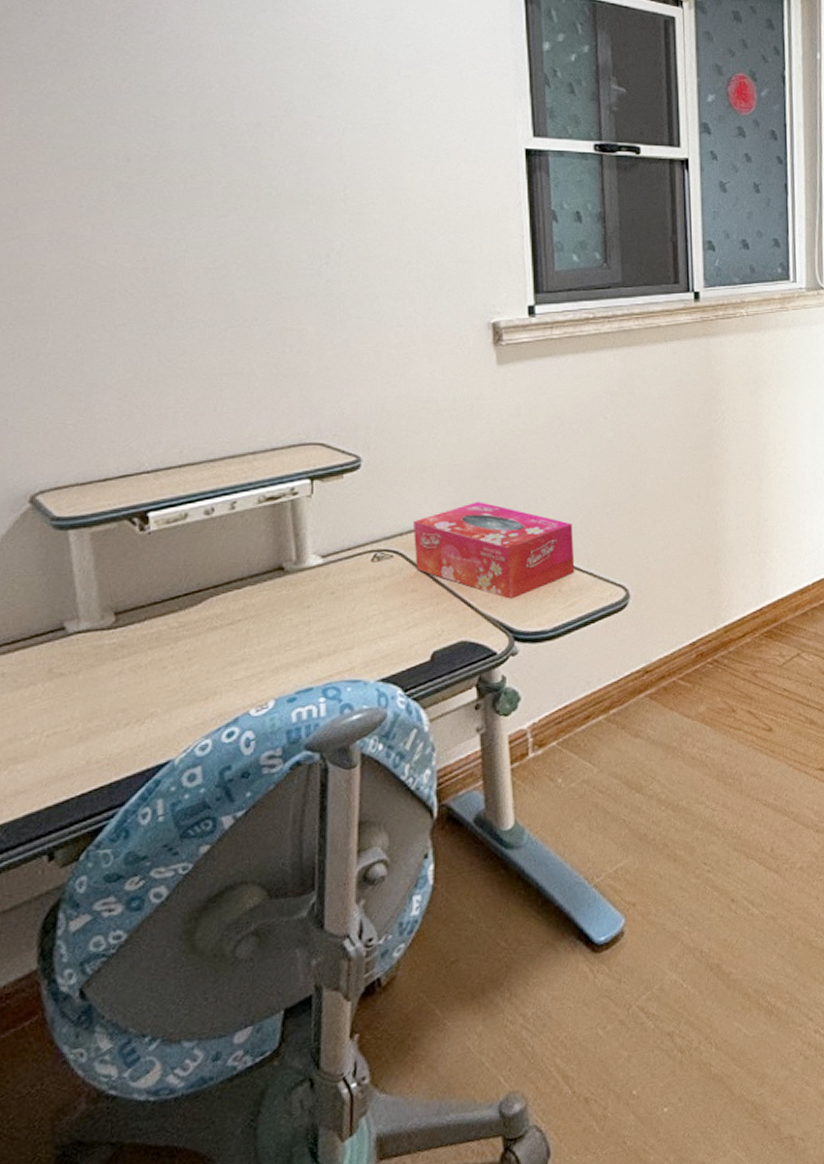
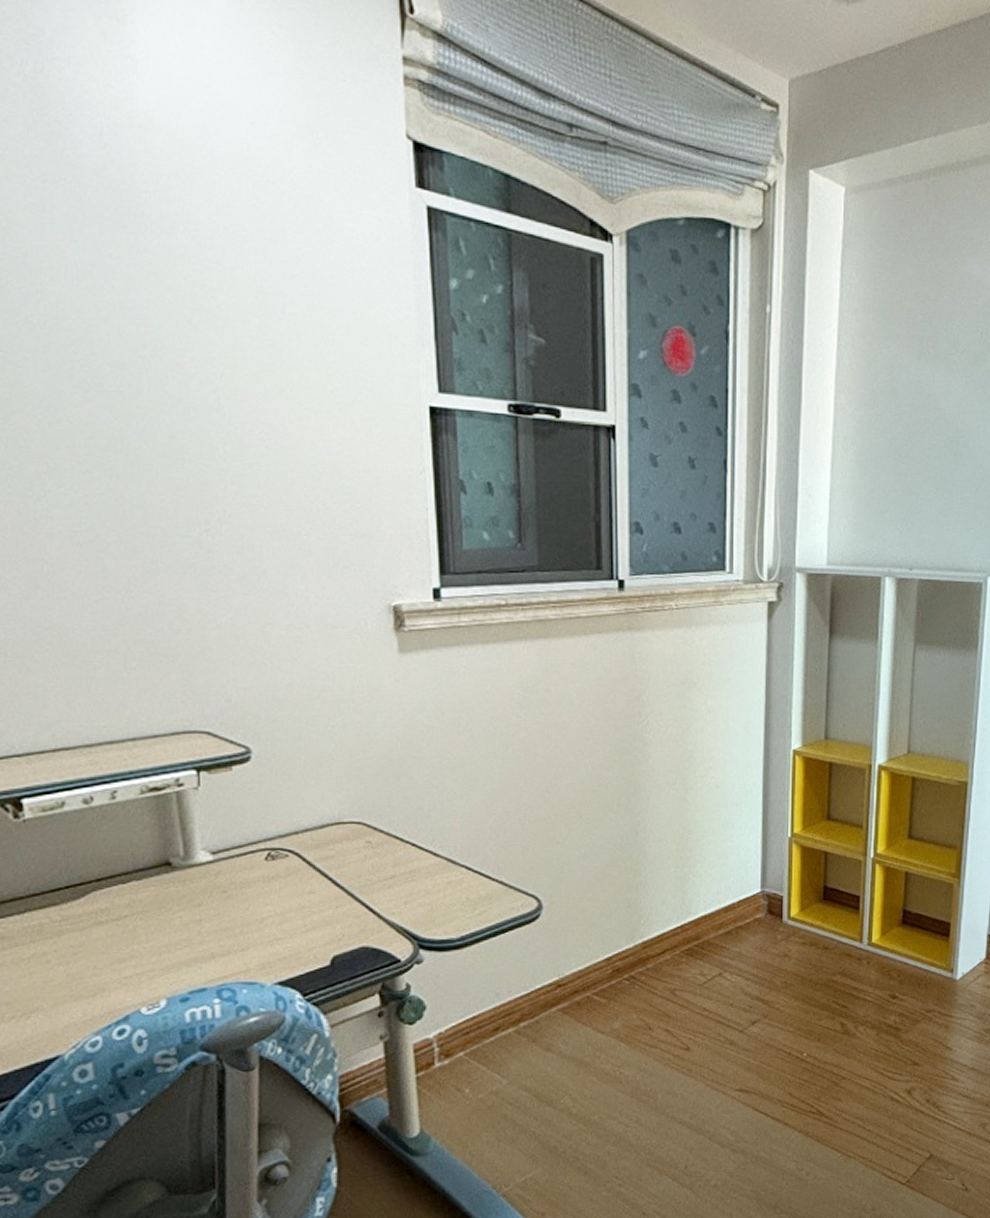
tissue box: present [413,501,575,600] -> none [310,800,484,906]

